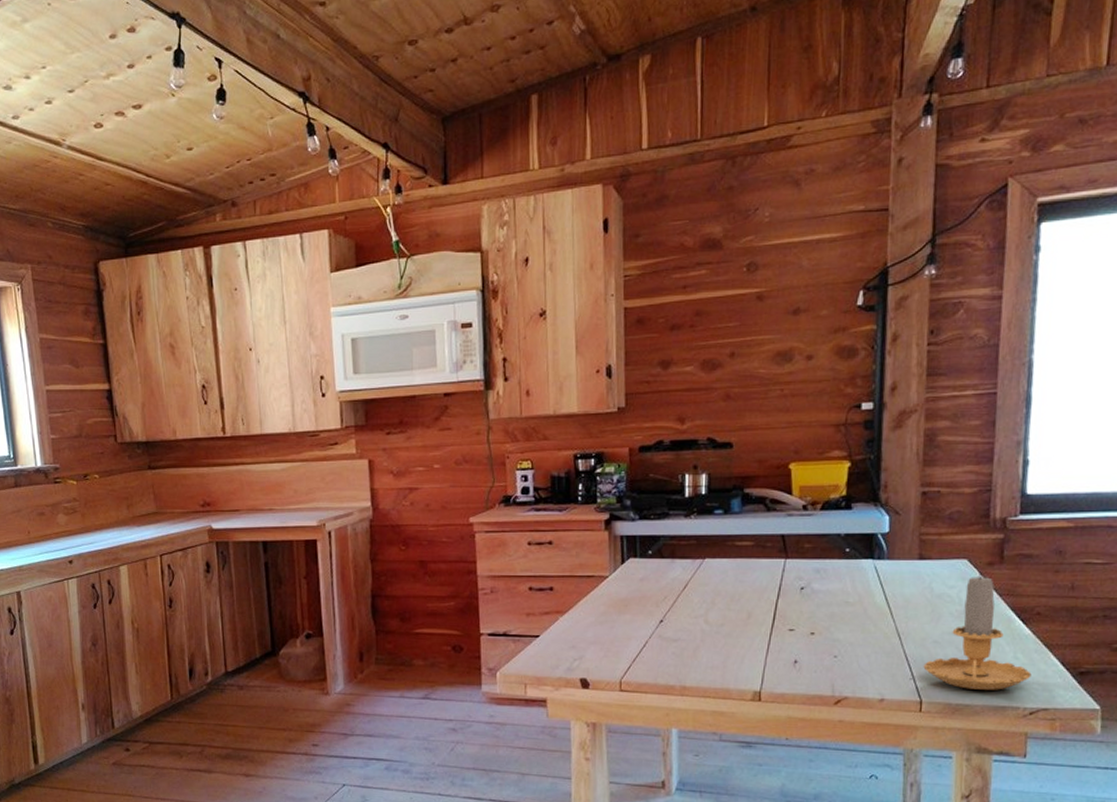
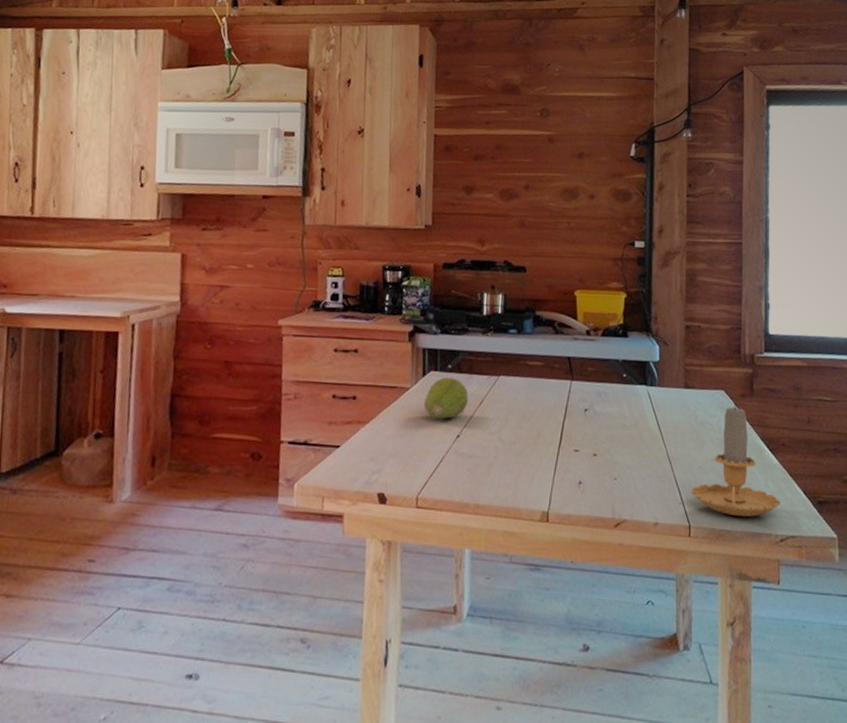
fruit: none [624,564,671,606] -> present [424,377,469,420]

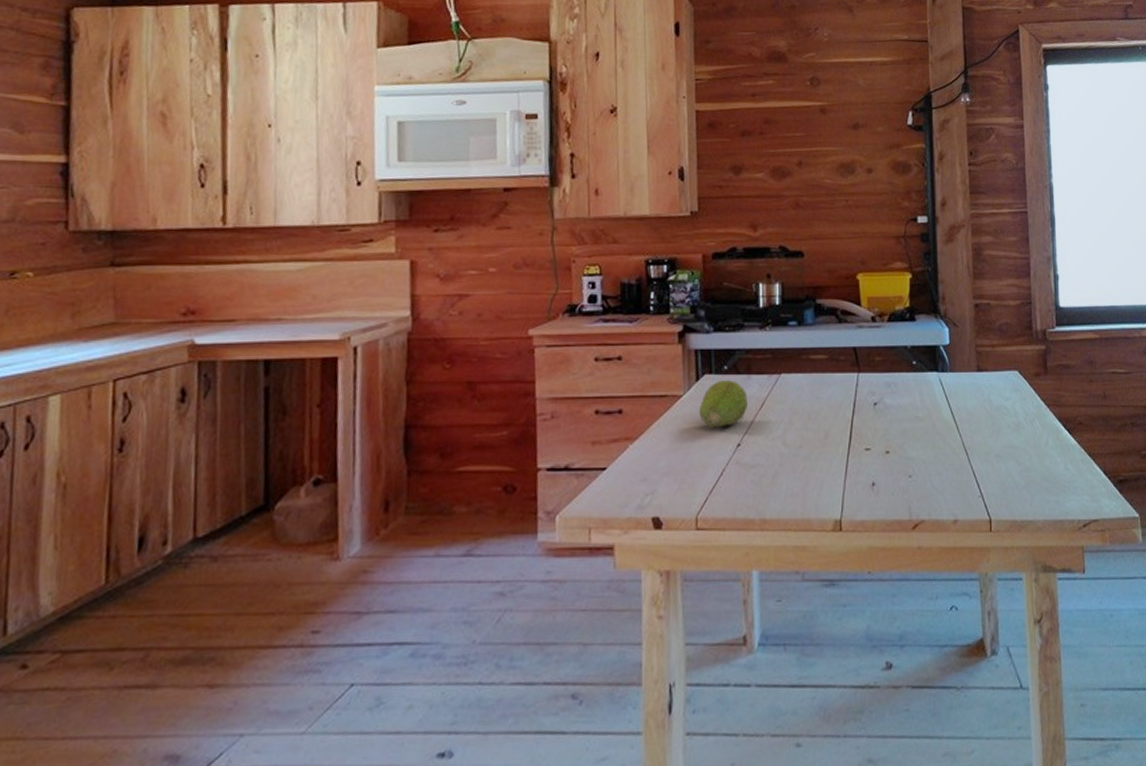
candle: present [691,404,780,517] -> none [989,384,1081,504]

